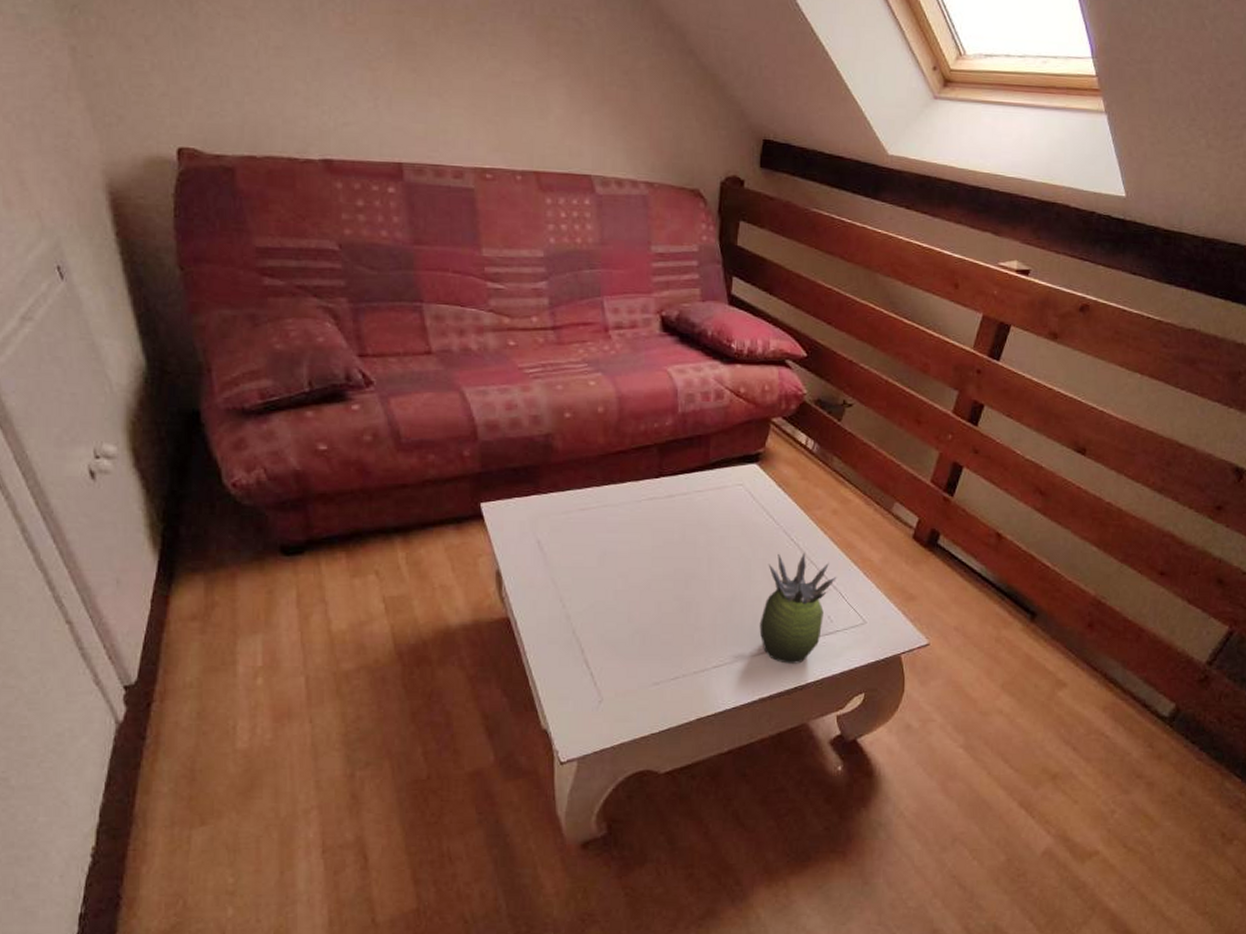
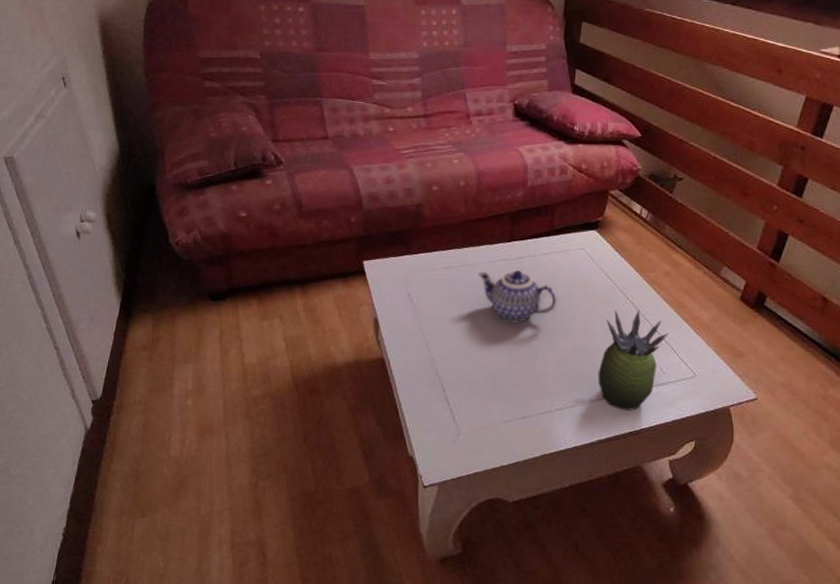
teapot: none [621,511,713,571] -> present [478,270,557,323]

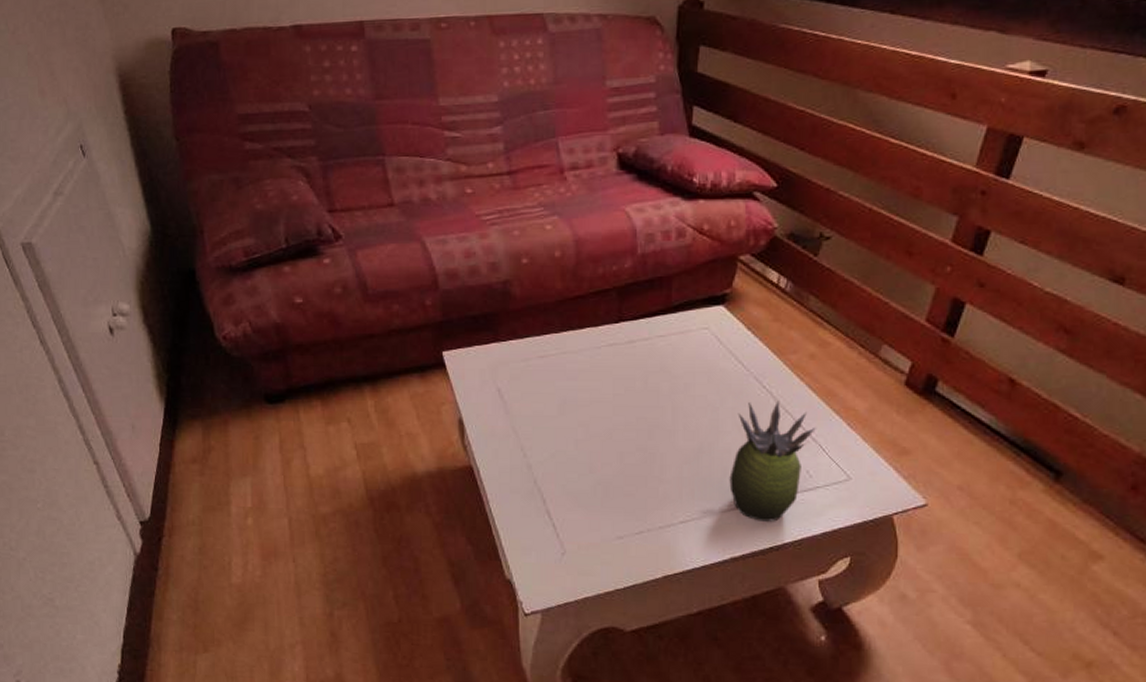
teapot: present [478,270,557,323] -> none [581,357,677,420]

